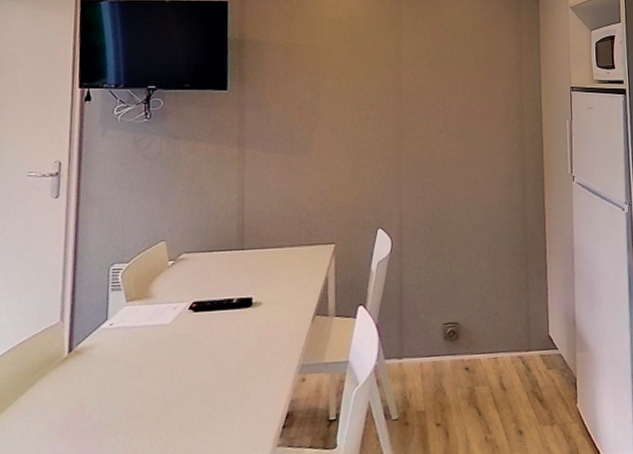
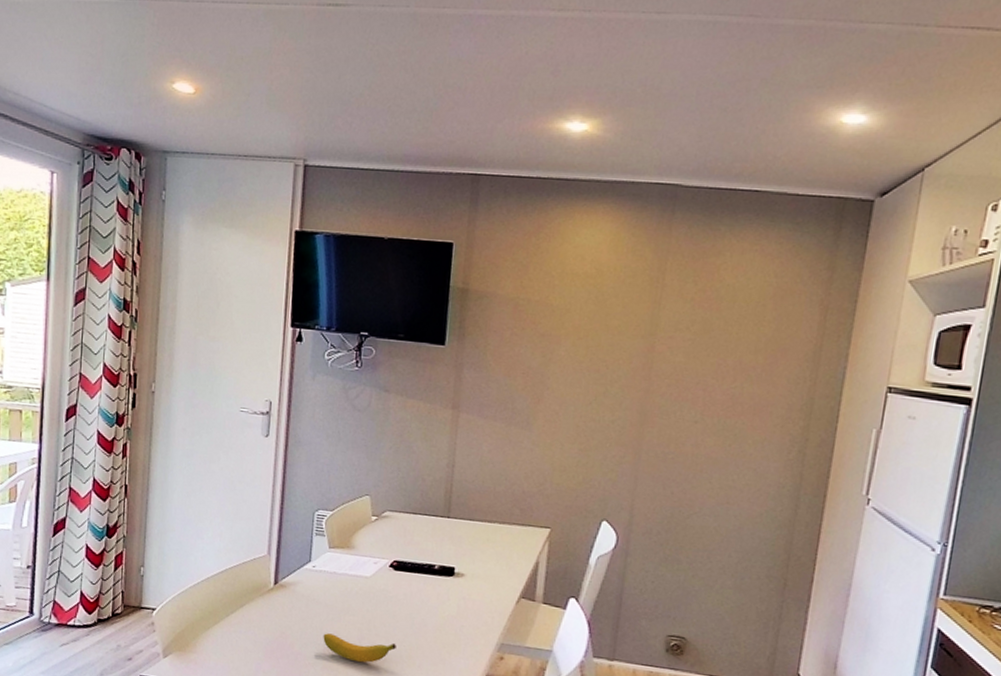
banana: none [124,388,201,419] -> present [323,633,396,663]

